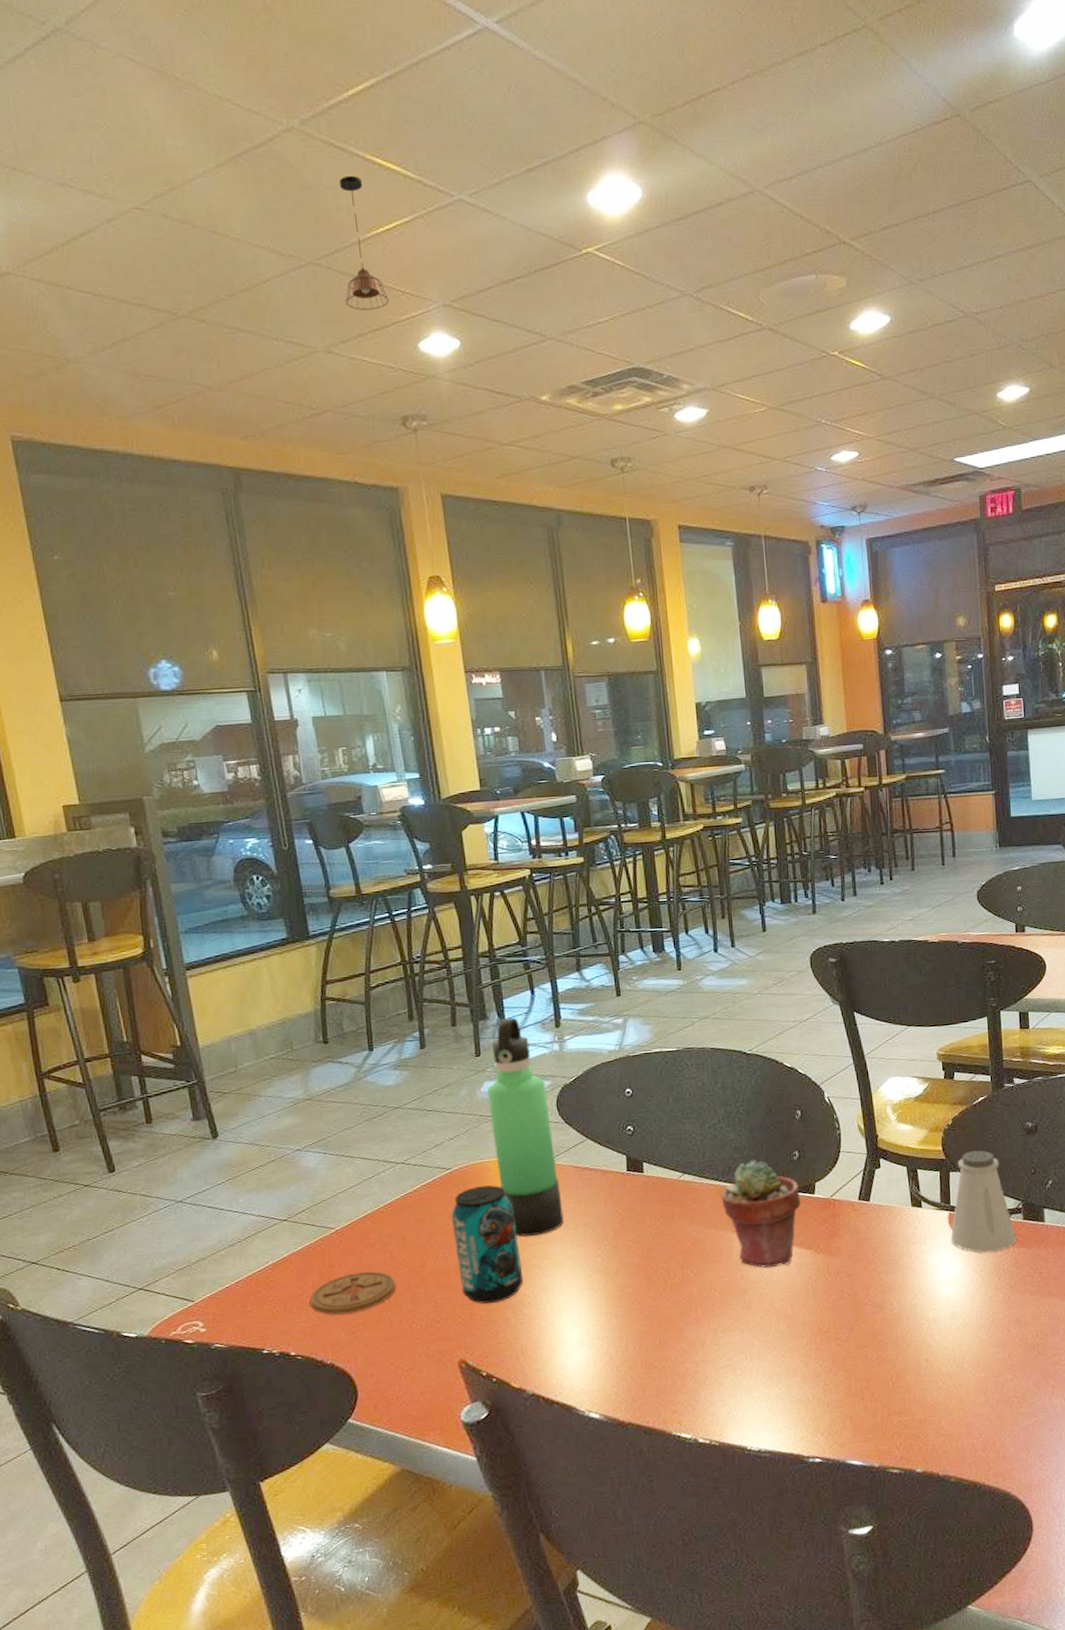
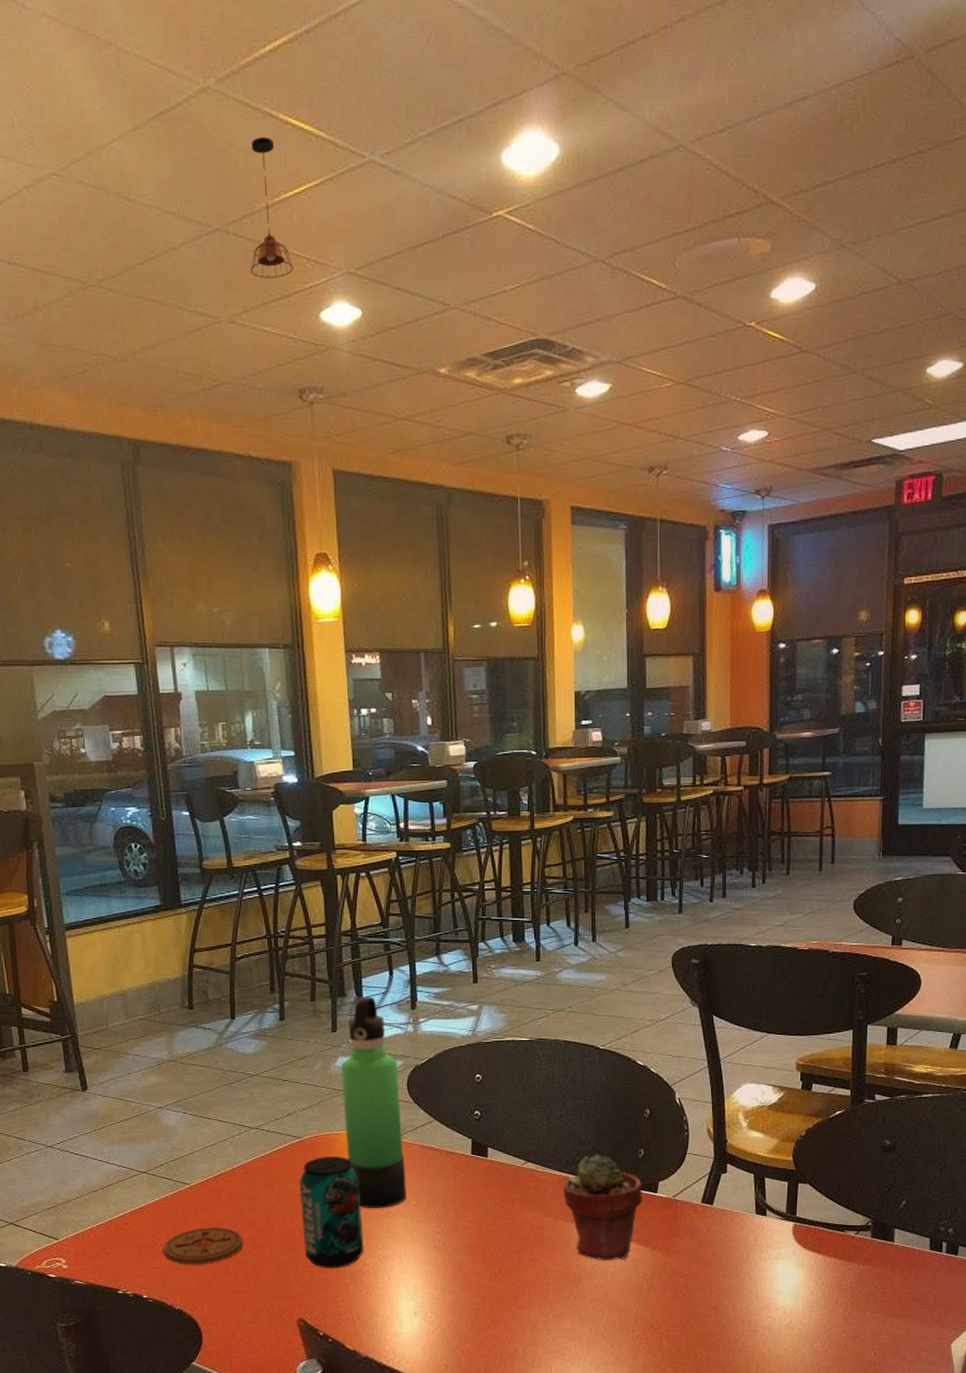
saltshaker: present [950,1150,1017,1253] -> none [793,1164,863,1268]

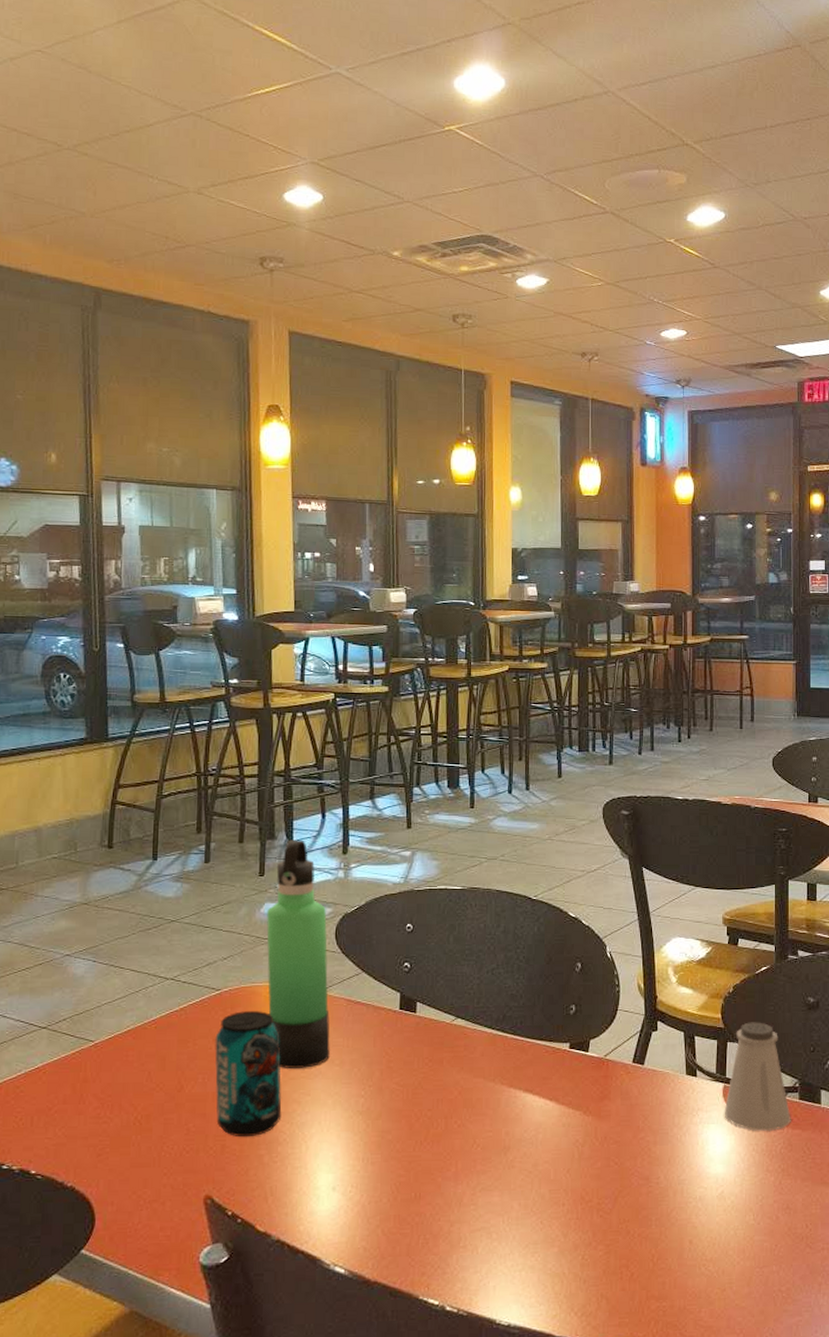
coaster: present [163,1227,244,1265] -> none [58,1090,150,1134]
pendant light: present [250,136,293,278] -> none [220,42,261,160]
potted succulent: present [562,1154,642,1260] -> none [492,1010,574,1125]
saltshaker: none [793,1164,863,1268] -> present [724,1022,791,1132]

